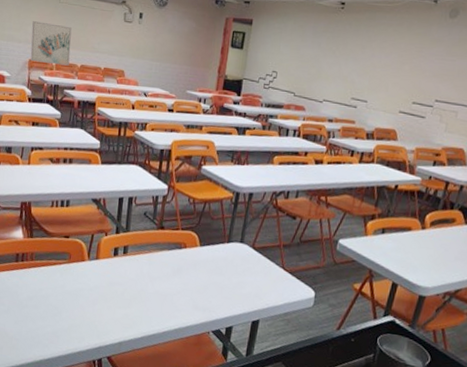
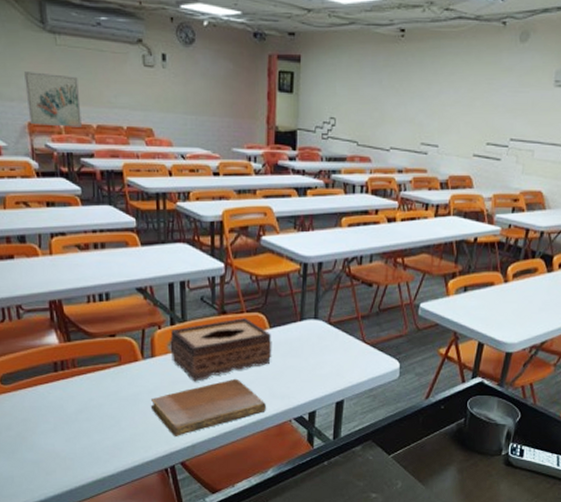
notebook: none [88,287,189,333] -> present [150,378,266,436]
tissue box: none [112,234,201,286] -> present [170,318,272,382]

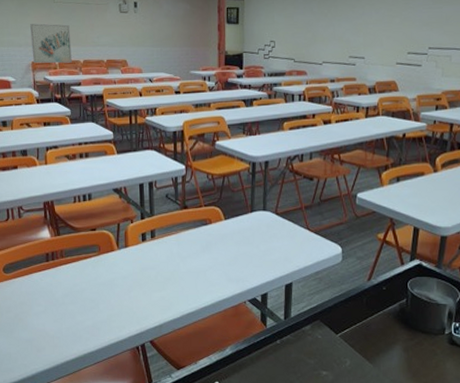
notebook: present [150,378,266,436] -> none [124,264,223,317]
tissue box: present [170,318,272,382] -> none [140,211,228,268]

